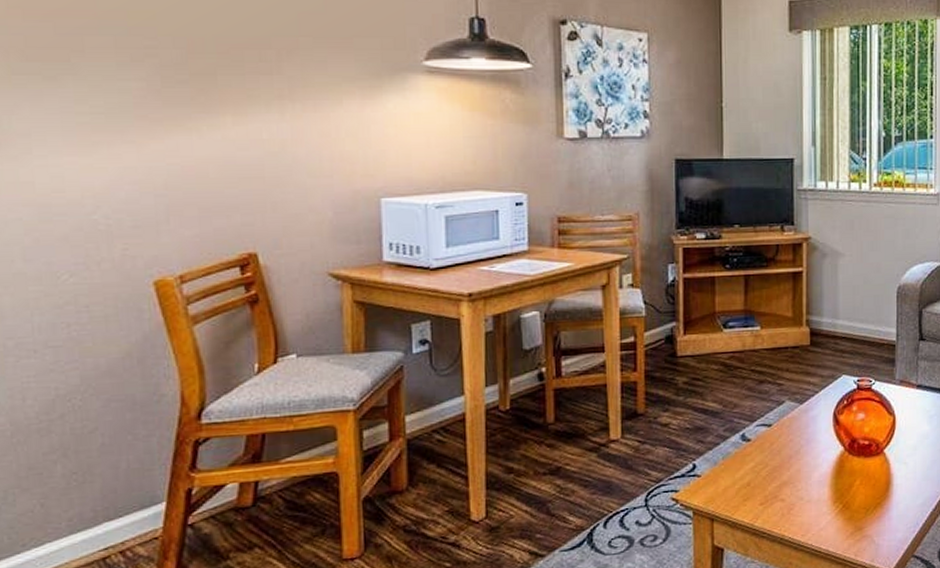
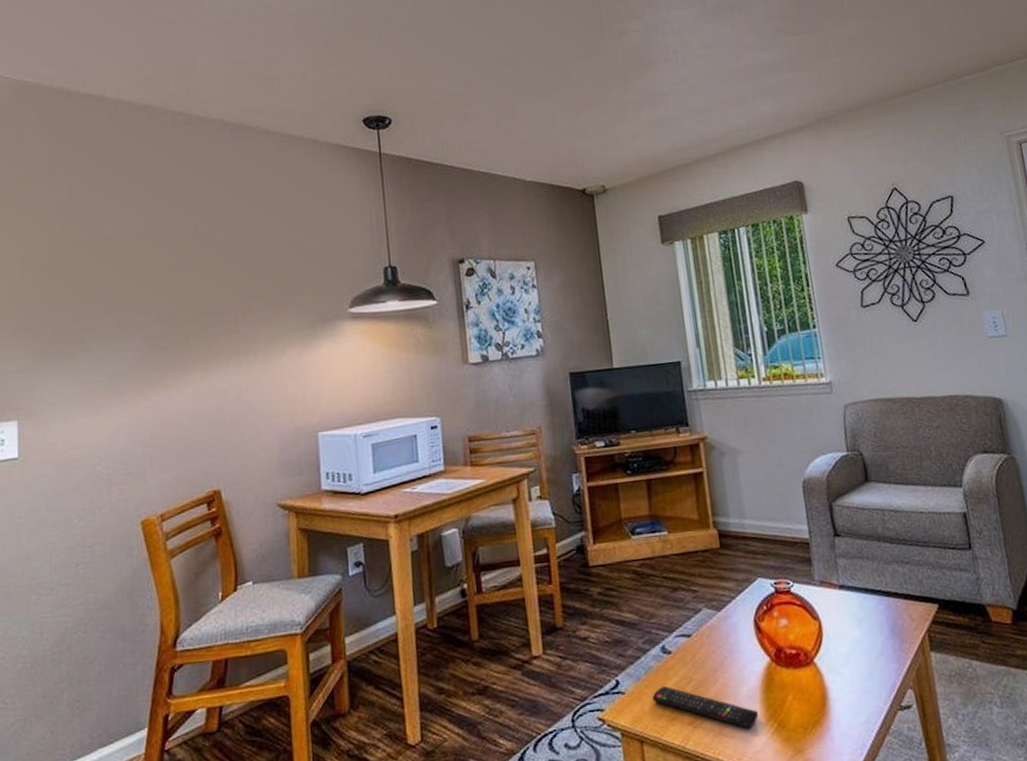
remote control: none [727,470,827,510] -> present [652,685,759,729]

